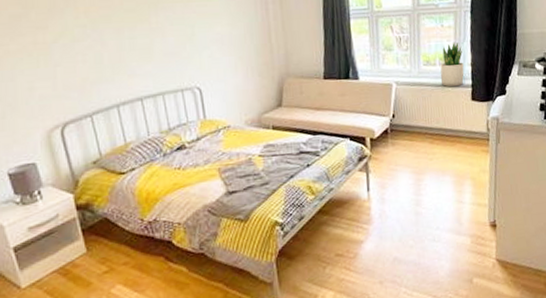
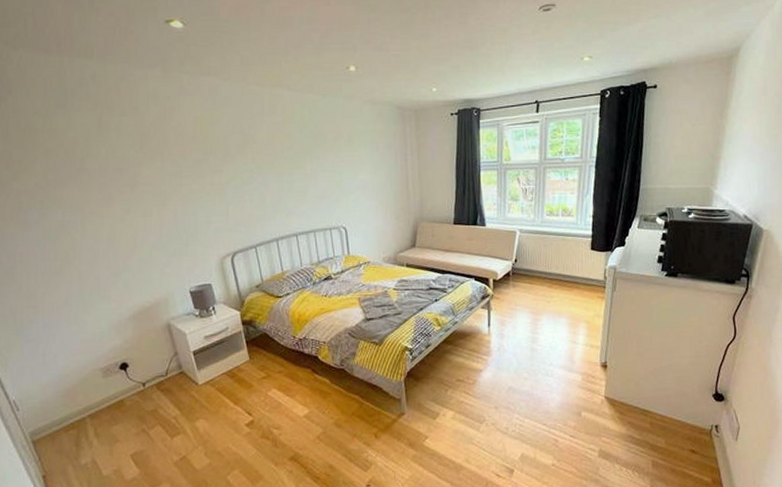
planter: present [440,42,464,87] -> none [563,194,586,237]

